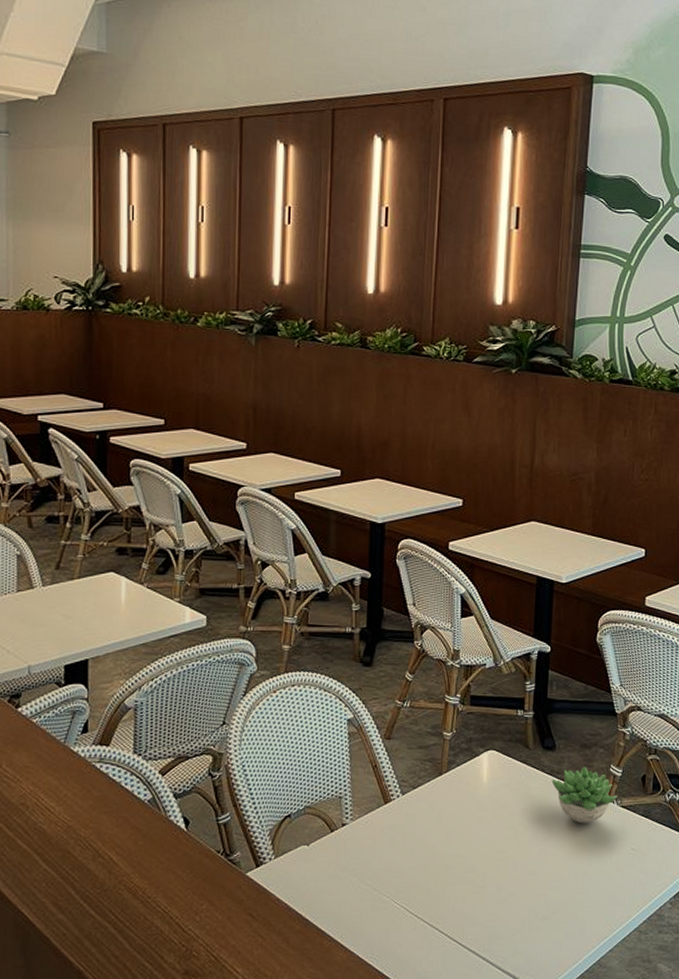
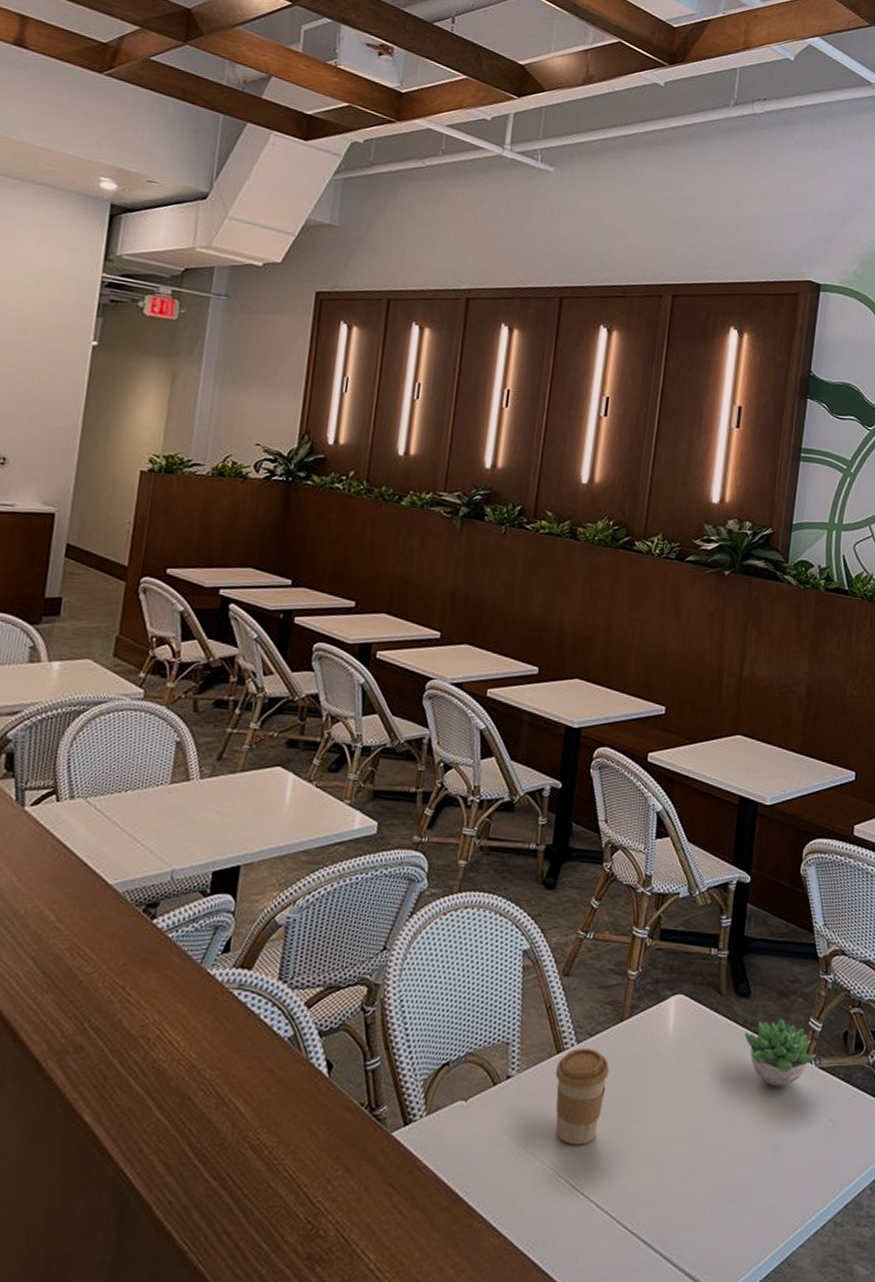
coffee cup: none [385,799,432,878] -> present [555,1049,609,1145]

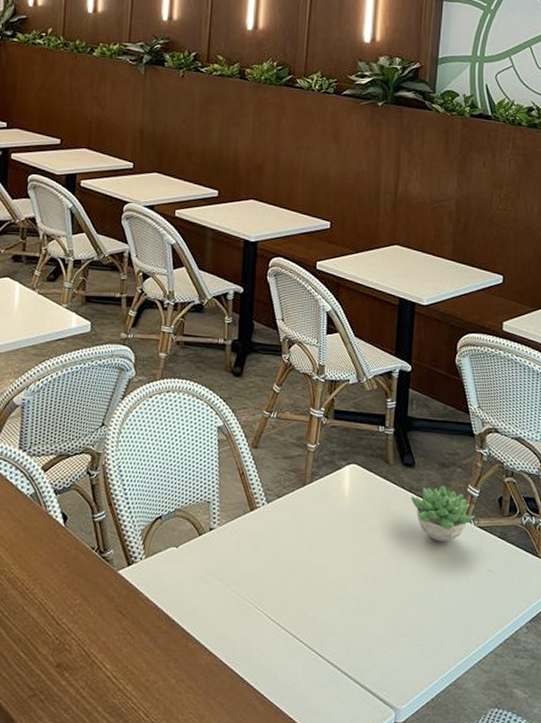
coffee cup: present [555,1049,609,1145] -> none [250,507,295,585]

